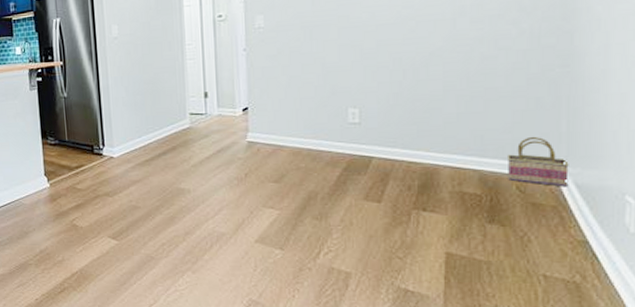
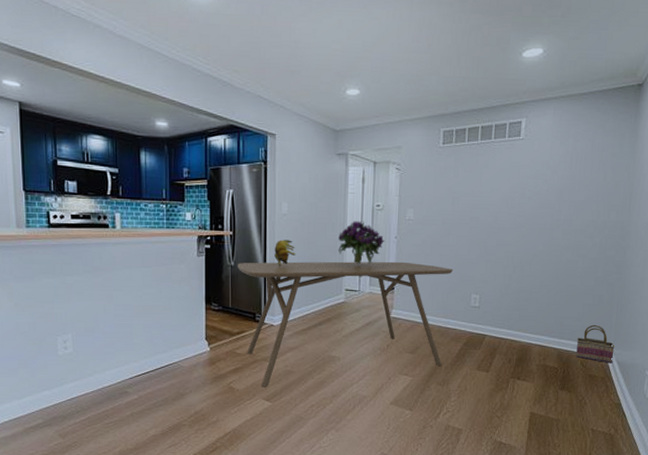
dining table: none [70,77,320,225] -> present [237,261,453,388]
banana bunch: none [107,64,131,95] -> present [274,239,296,267]
bouquet: none [177,35,232,85] -> present [338,221,385,265]

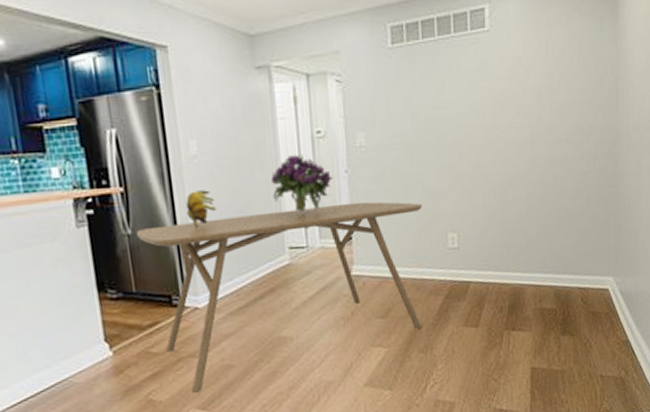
basket: present [576,324,615,363] -> none [574,251,616,296]

